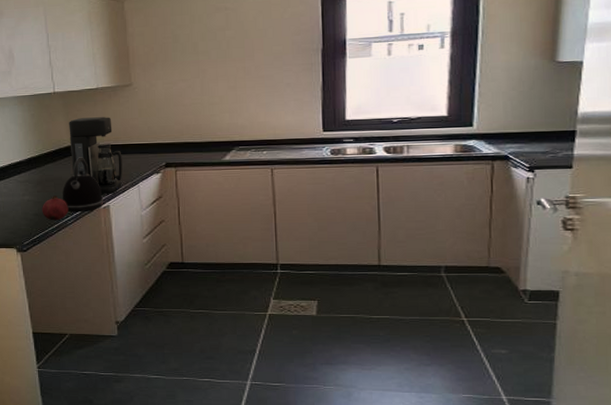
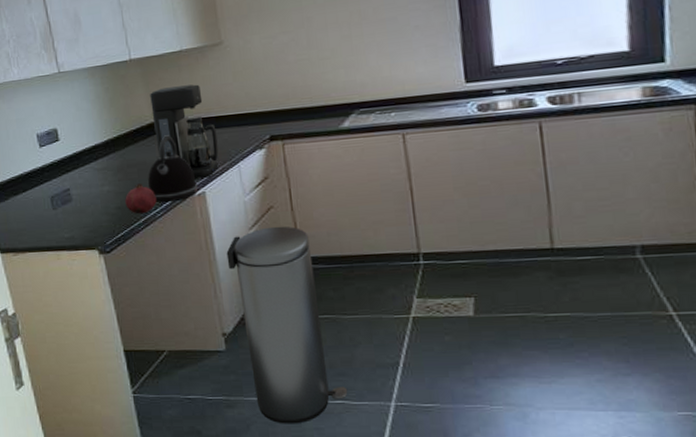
pedal bin: none [123,237,214,397] -> present [226,226,348,424]

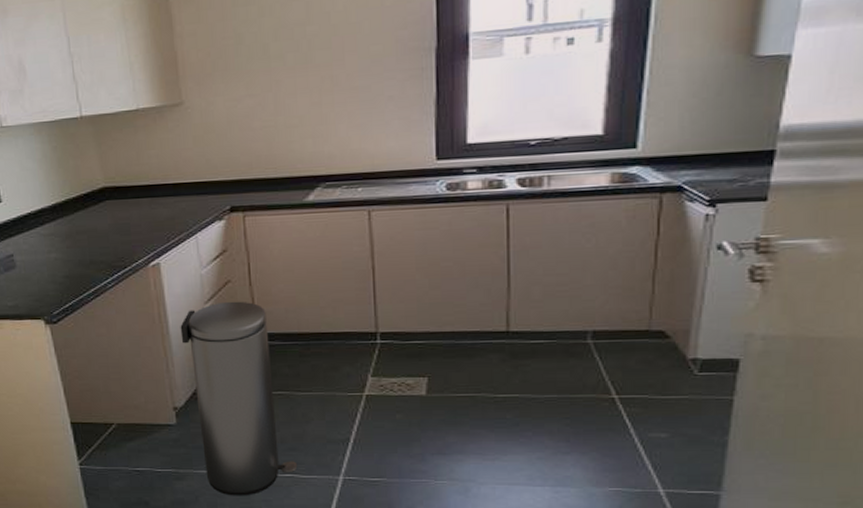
fruit: present [125,183,157,214] -> none [73,252,108,284]
kettle: present [148,136,198,202] -> none [99,202,152,272]
coffee maker: present [150,84,219,179] -> none [102,147,175,249]

